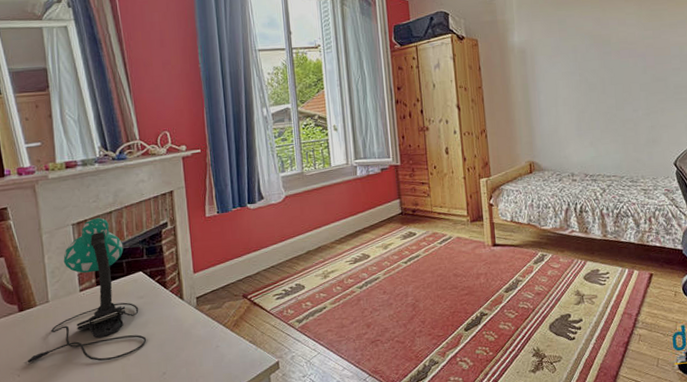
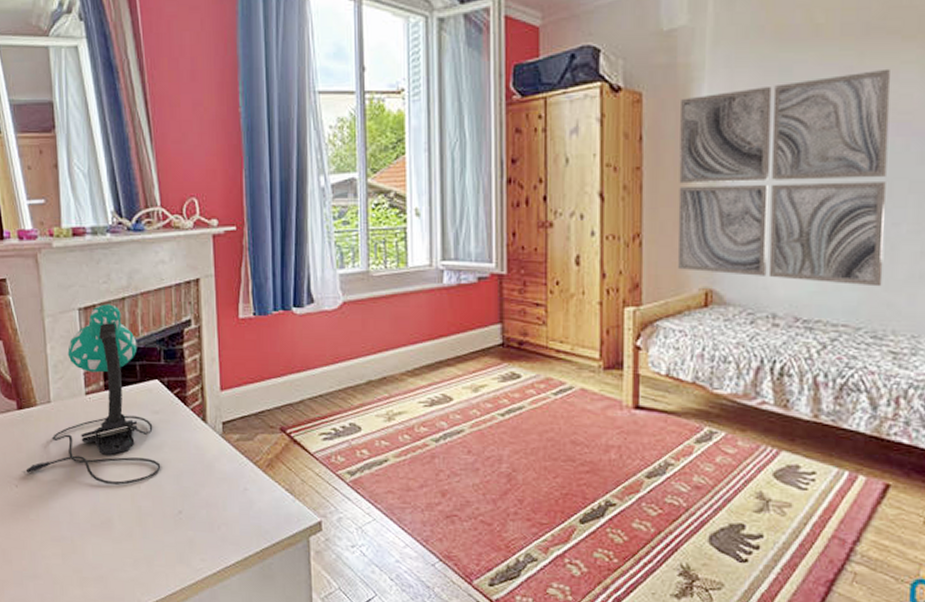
wall art: none [502,18,633,151] -> present [677,68,891,287]

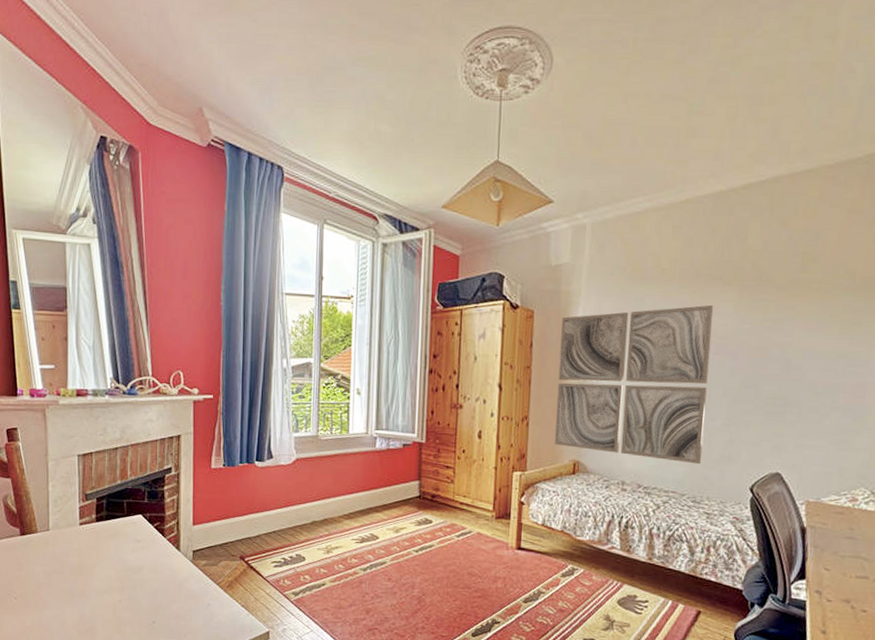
desk lamp: present [22,304,161,485] -> none [21,452,140,599]

